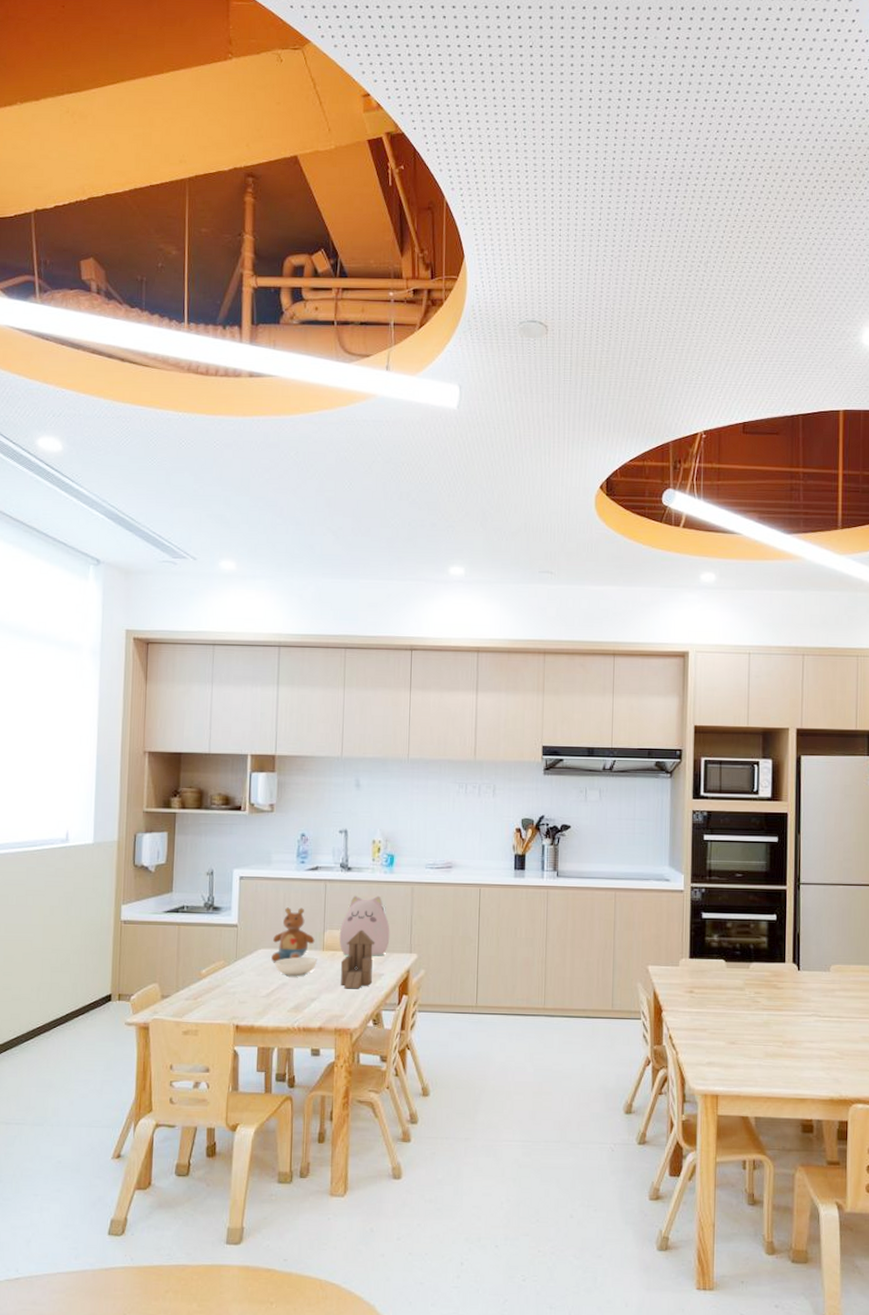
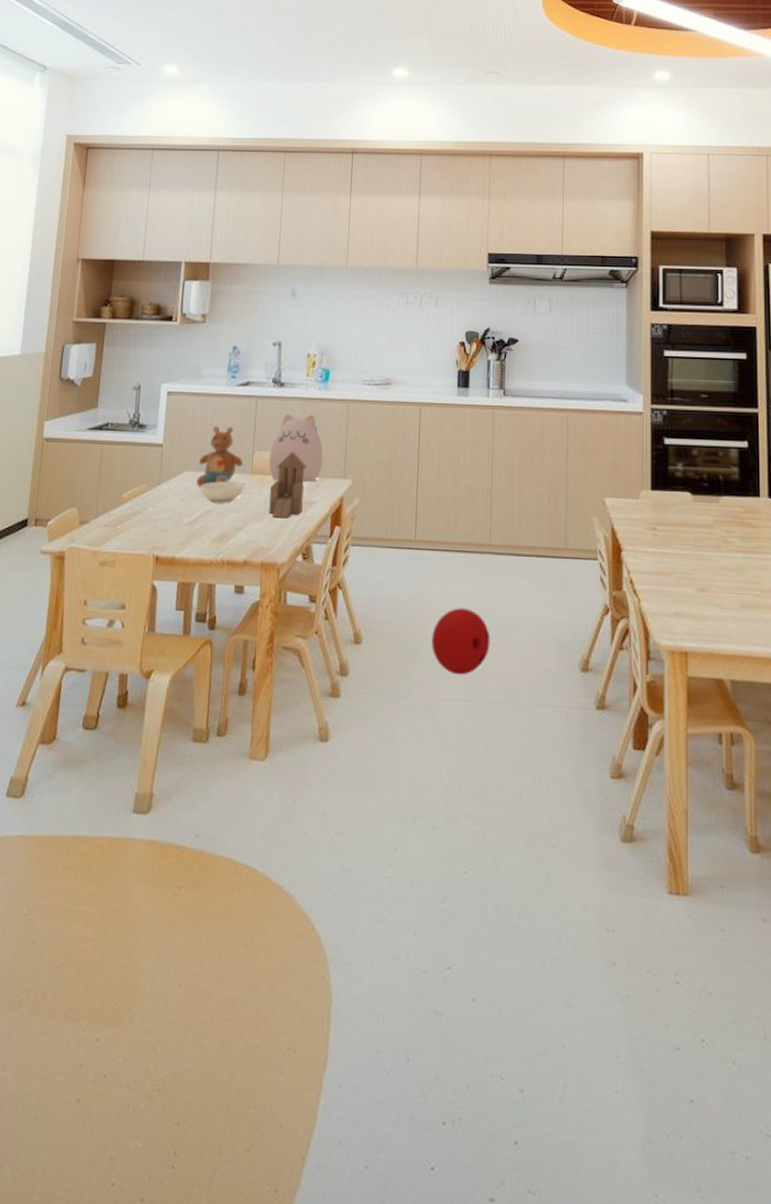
ball: none [492,1063,545,1120] -> present [431,608,490,675]

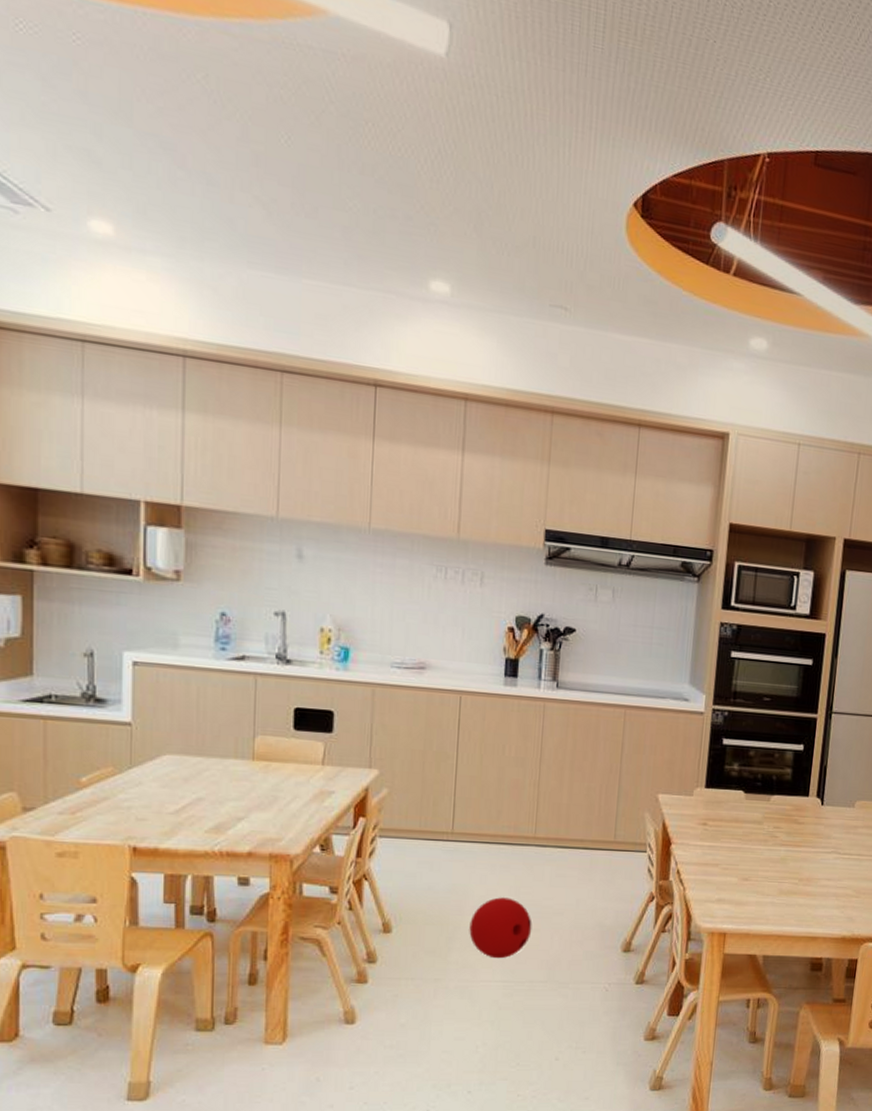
stuffed toy: present [196,426,243,486] -> none [181,704,242,772]
bowl: present [200,481,245,503] -> none [186,766,246,791]
plush toy: present [268,413,323,482] -> none [274,694,343,771]
toy blocks: present [269,452,307,519] -> none [277,737,324,809]

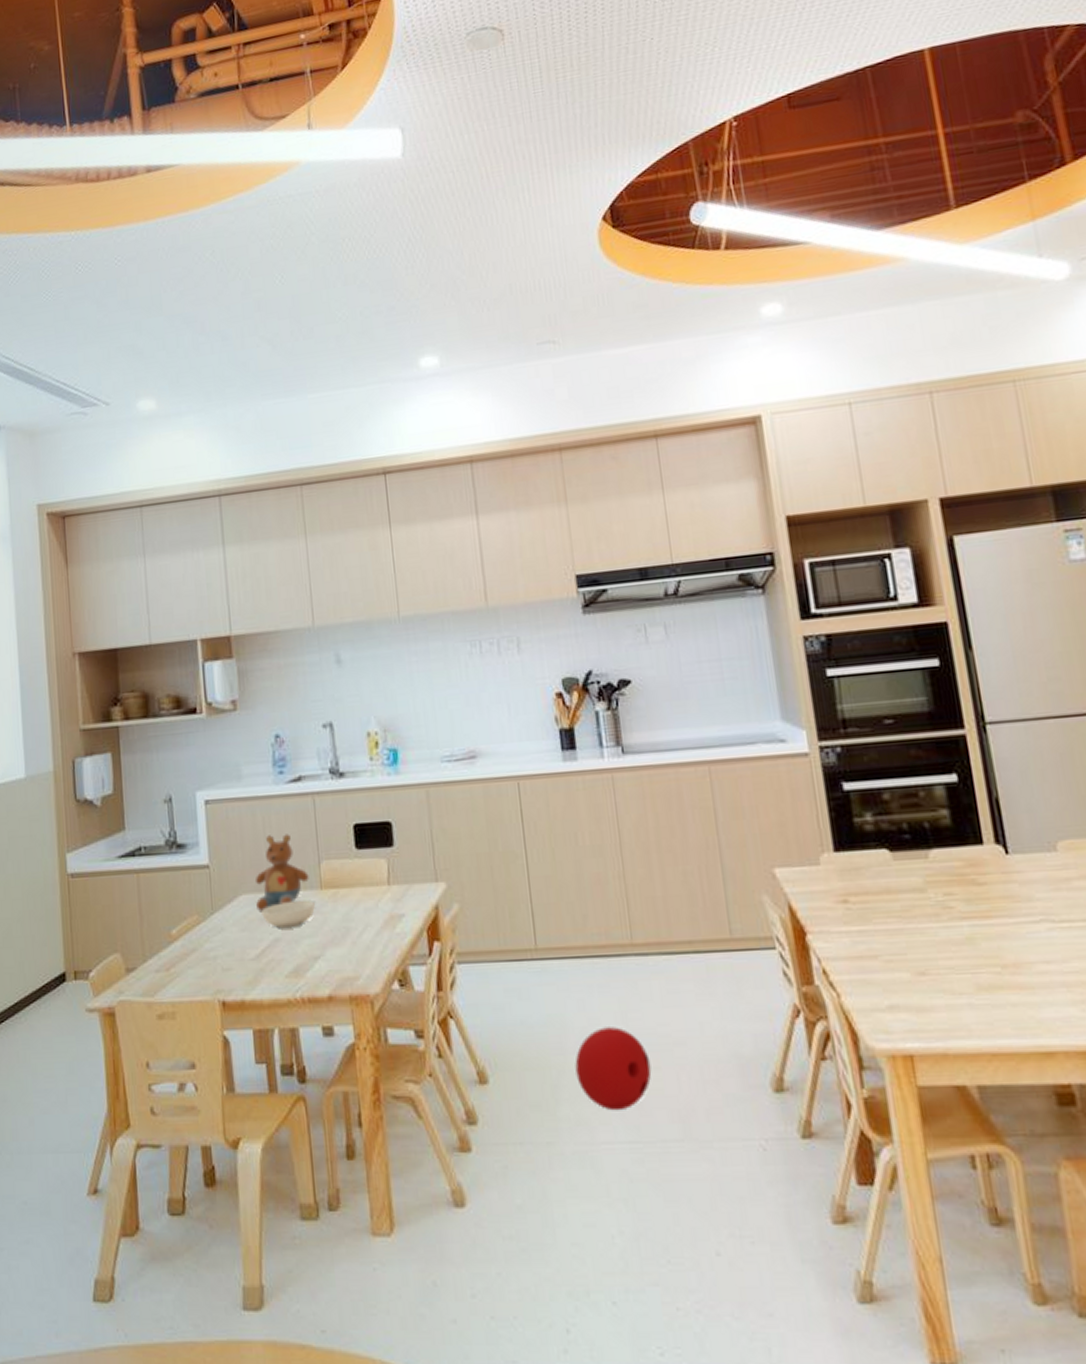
stuffed toy: none [181,704,242,772] -> present [254,834,309,911]
bowl: none [186,766,246,791] -> present [261,900,316,929]

